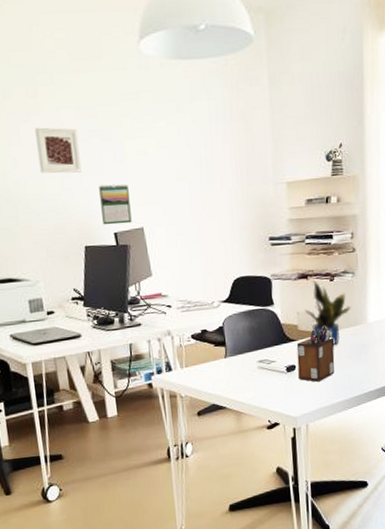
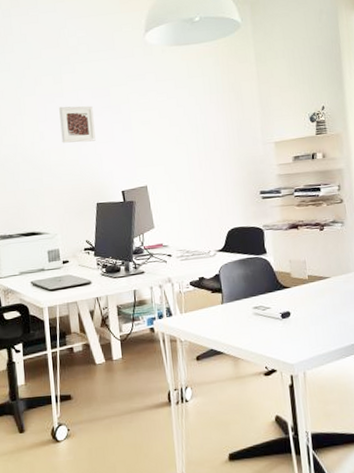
calendar: present [99,184,132,225] -> none [110,150,137,185]
desk organizer: present [296,325,335,382] -> none [290,273,329,329]
potted plant: present [305,280,351,345] -> none [297,230,342,292]

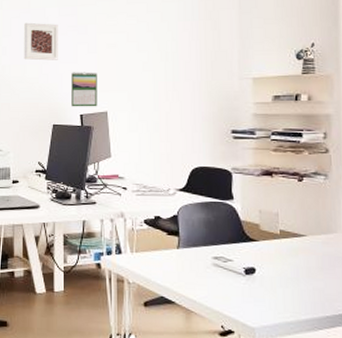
calendar: none [110,150,137,185] -> present [71,72,97,107]

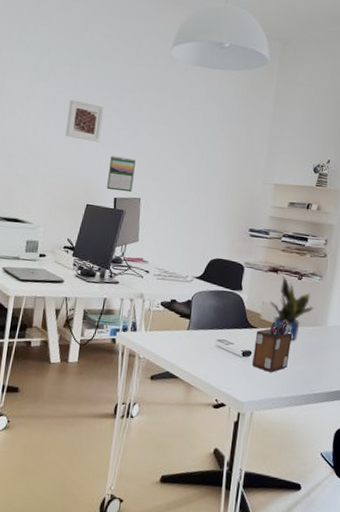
desk organizer: none [257,229,302,291] -> present [252,320,292,372]
potted plant: none [268,179,323,252] -> present [270,276,314,340]

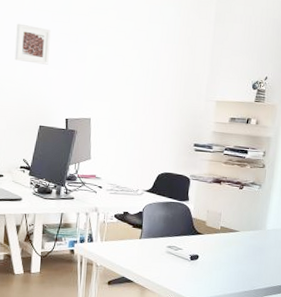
calendar: present [107,155,136,193] -> none [58,78,84,113]
desk organizer: present [252,320,292,372] -> none [200,226,235,273]
potted plant: present [270,276,314,340] -> none [214,186,254,244]

